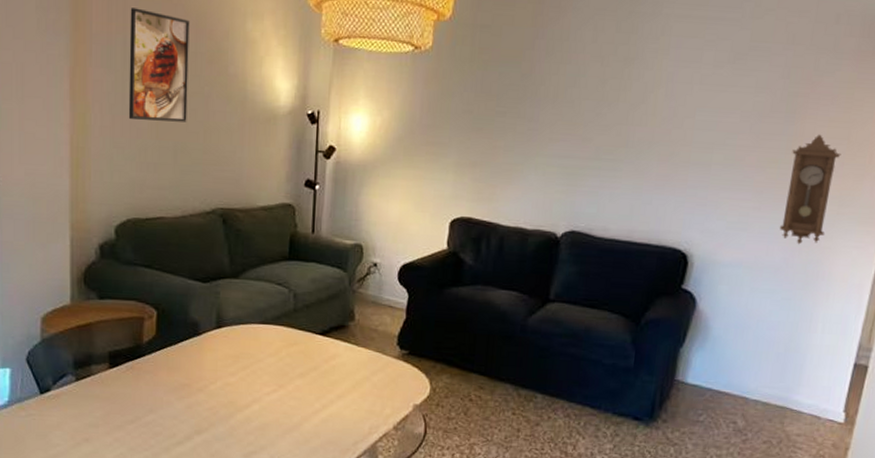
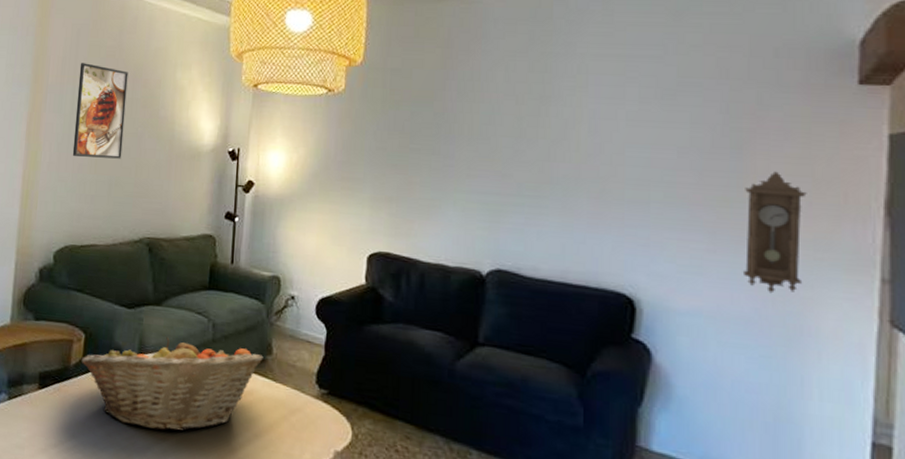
fruit basket: none [154,309,346,399] -> present [81,337,264,432]

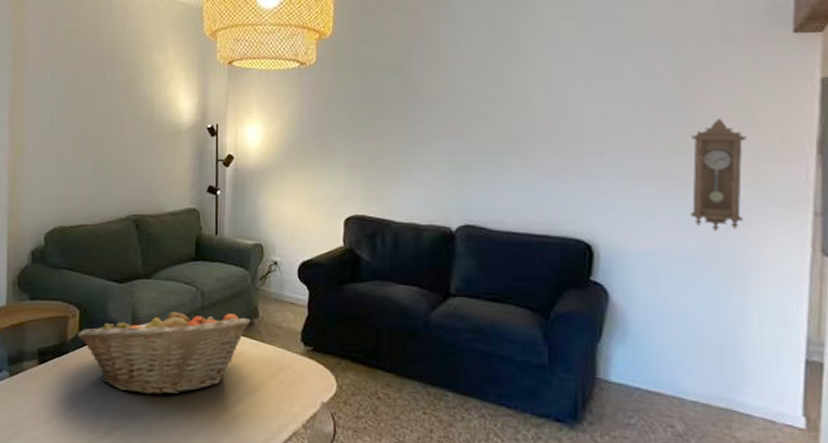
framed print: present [72,63,128,159] -> none [56,49,106,141]

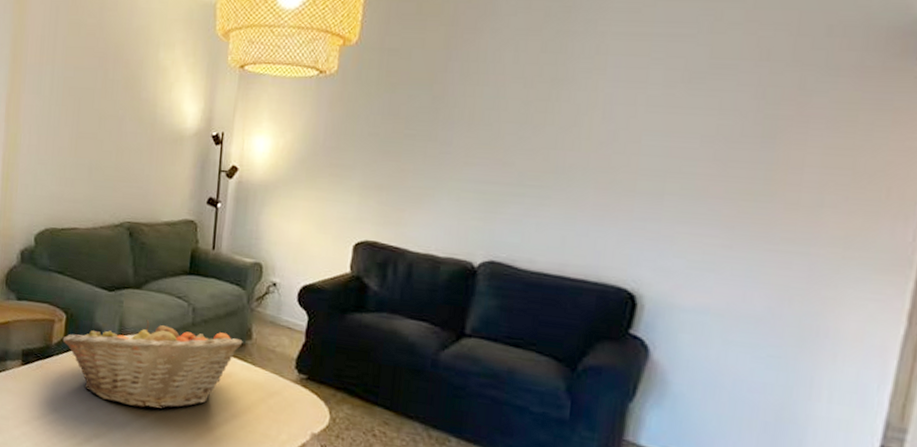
pendulum clock: present [689,118,747,232] -> none [759,163,844,292]

